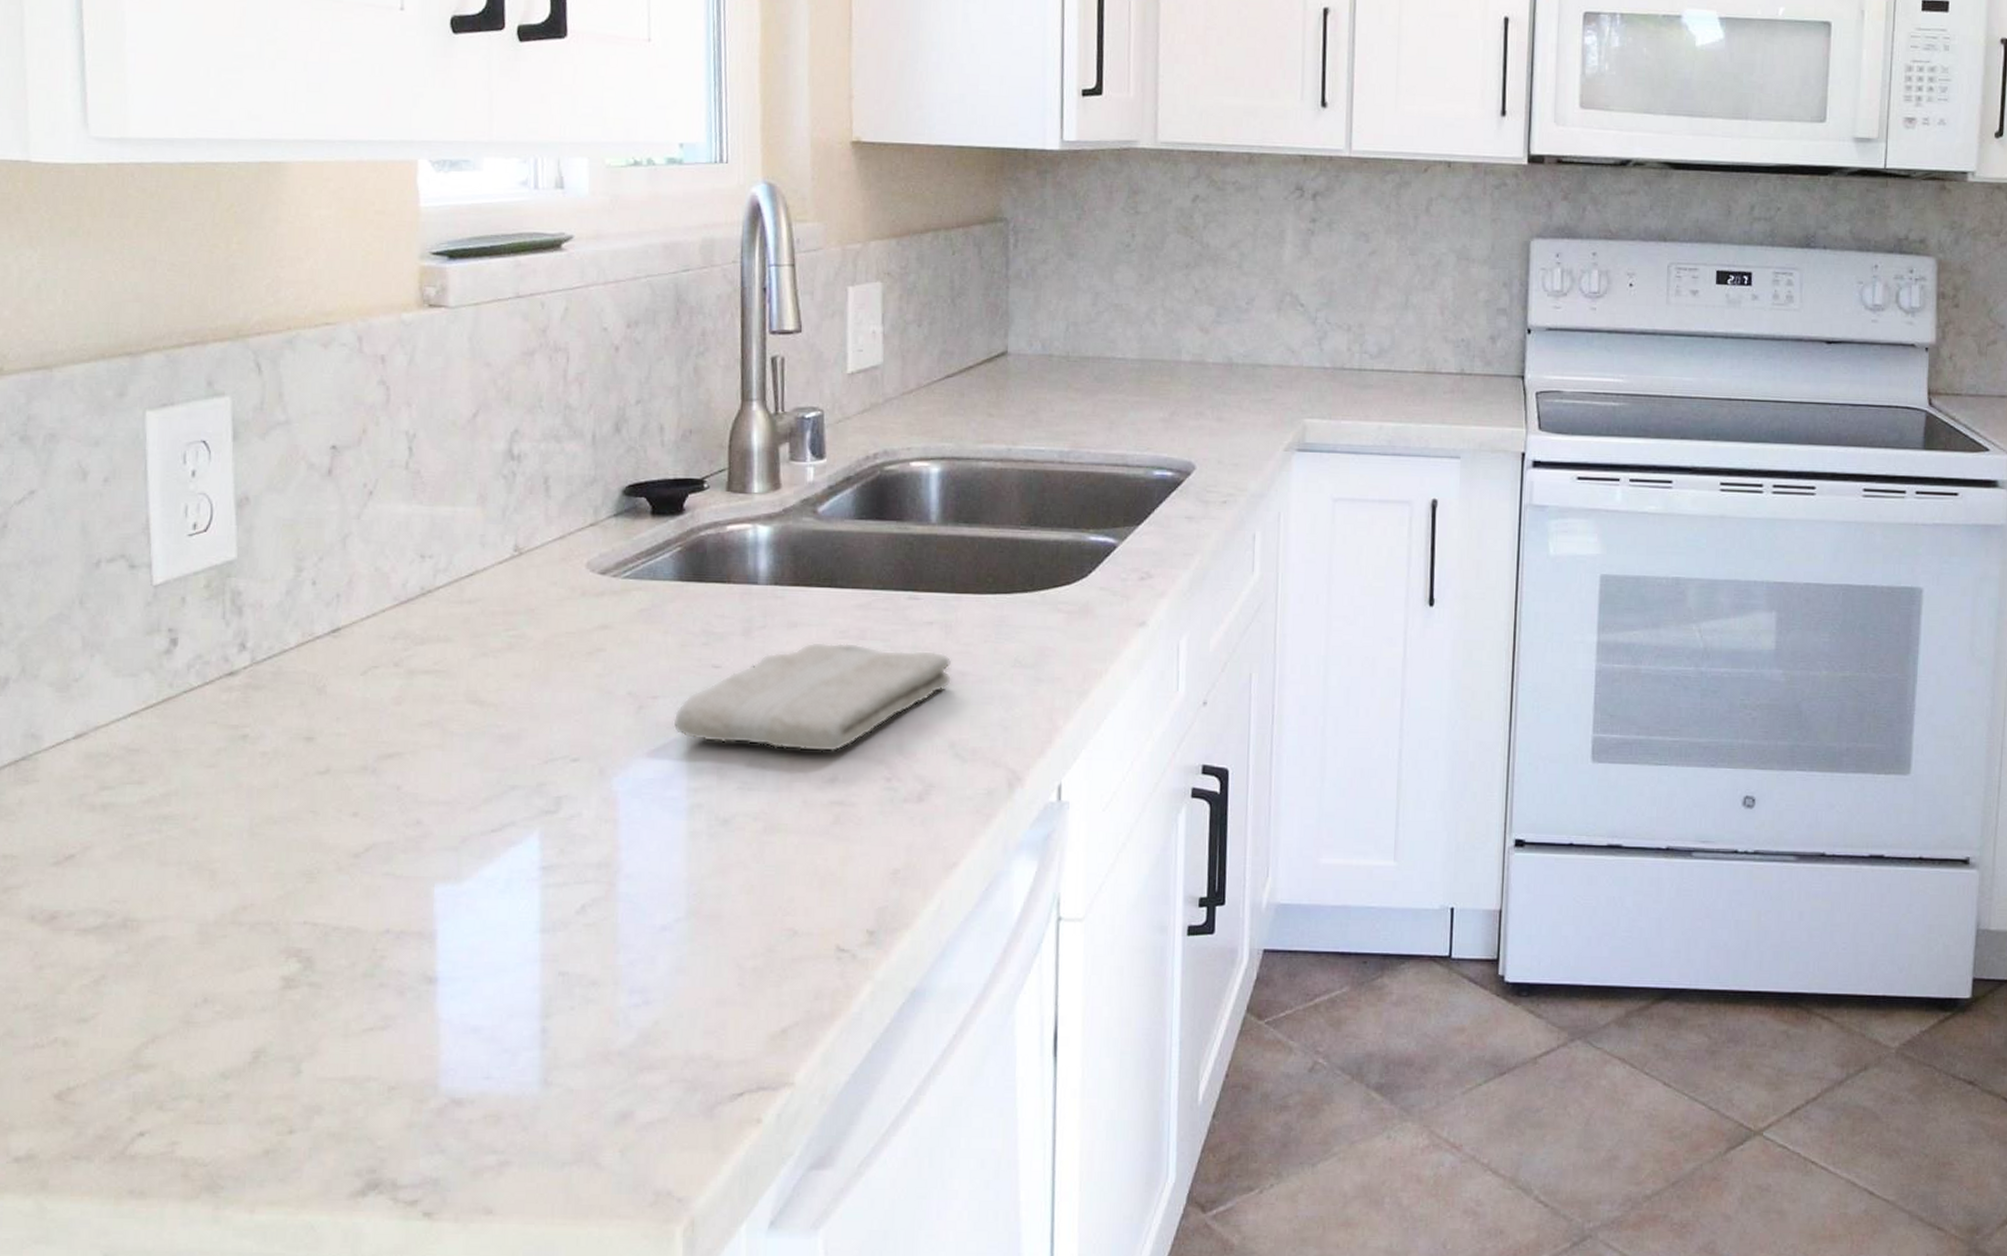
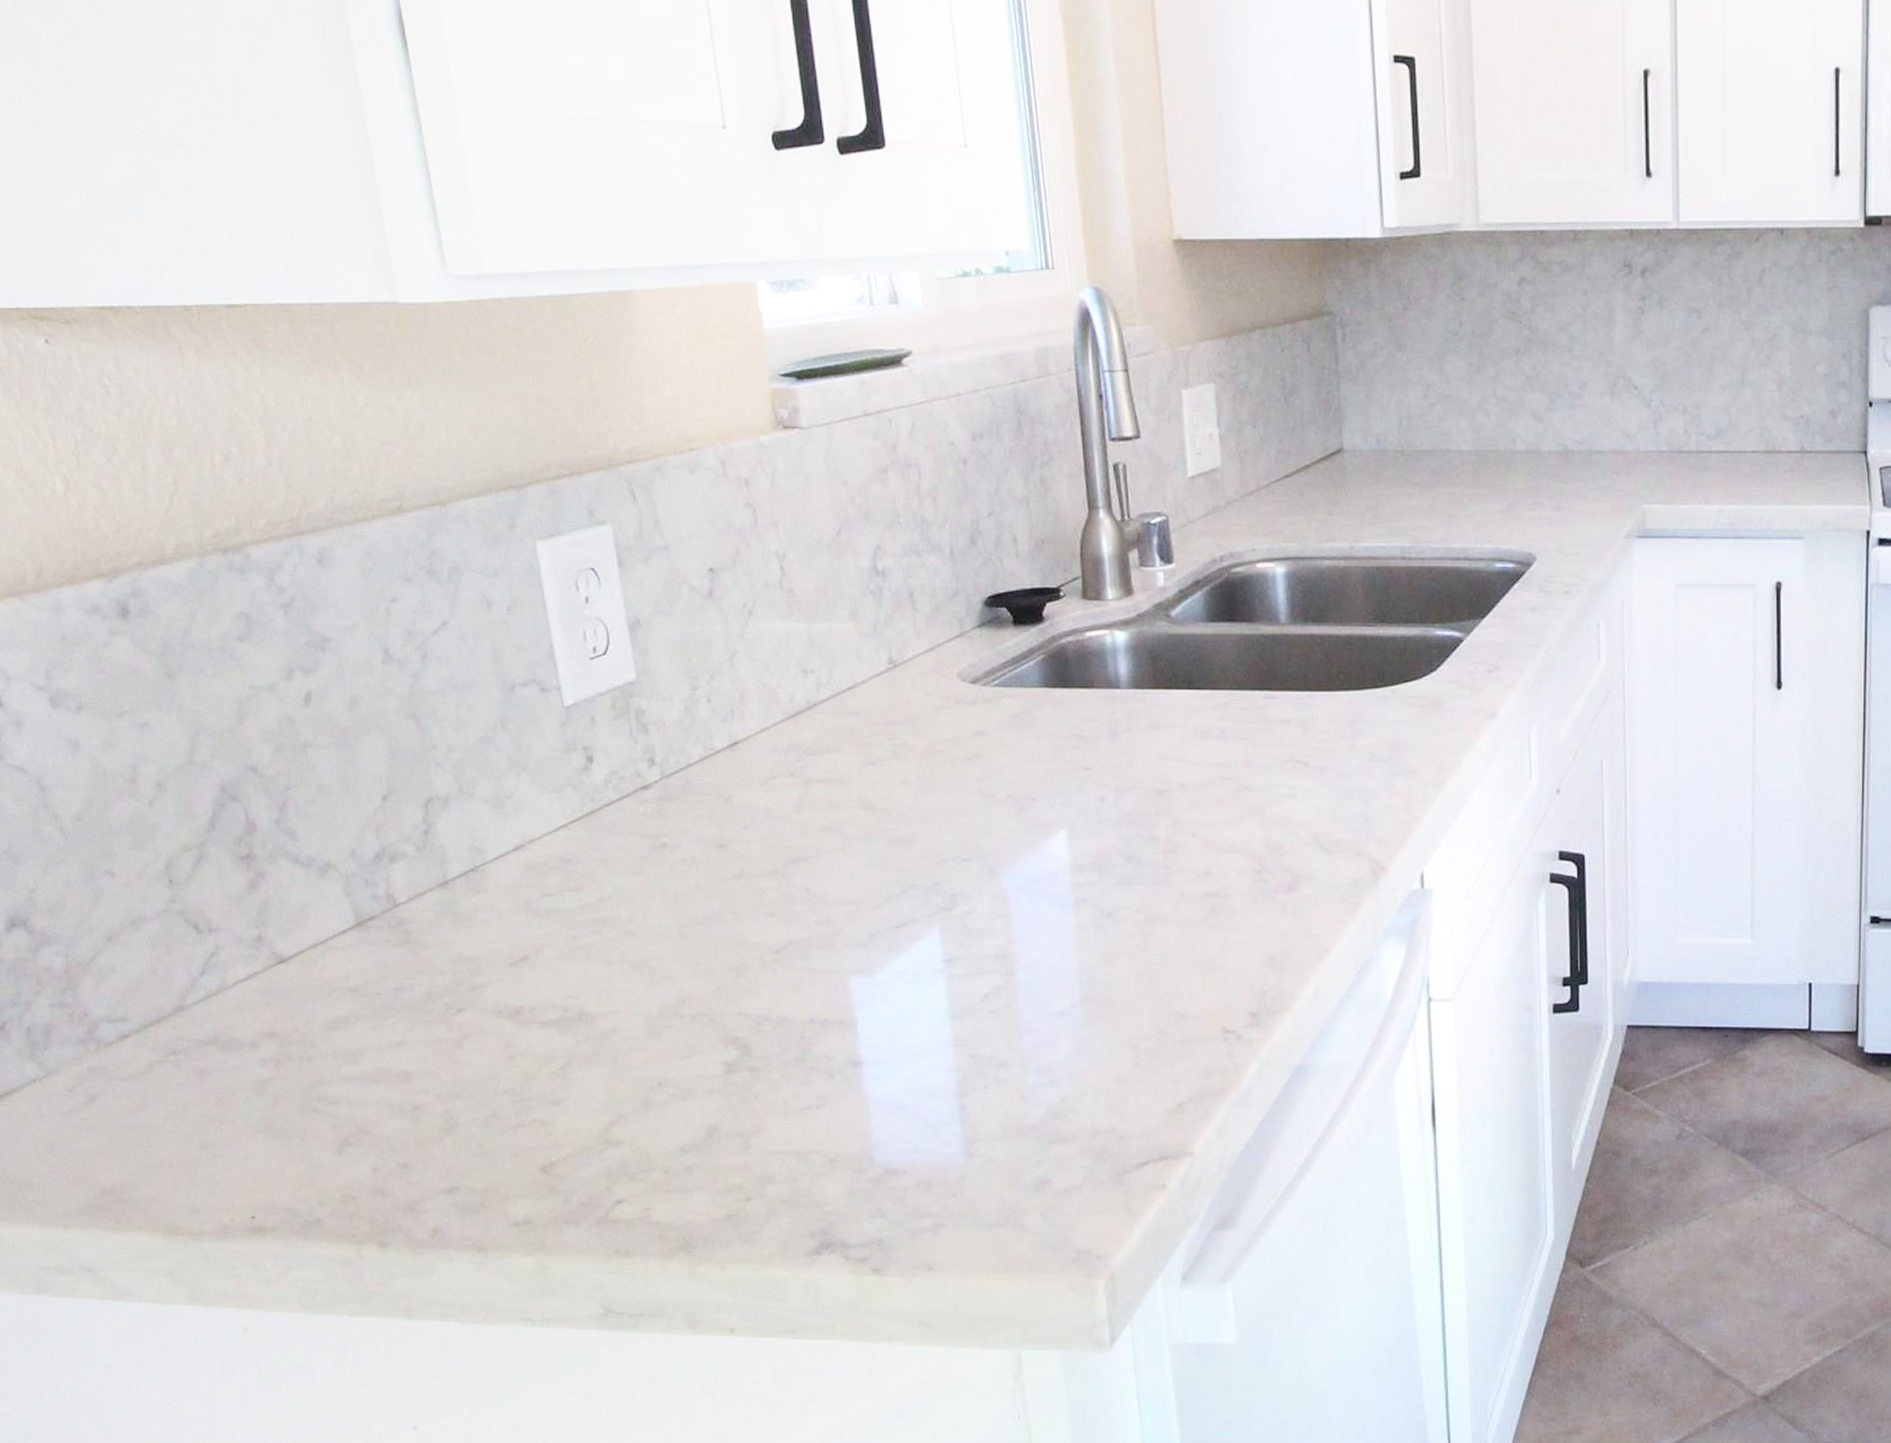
washcloth: present [673,642,952,753] -> none [1052,742,1312,847]

